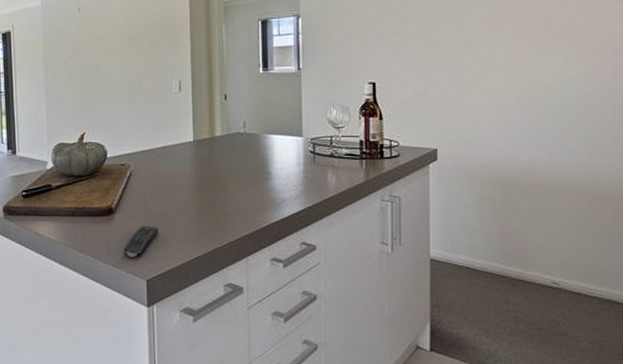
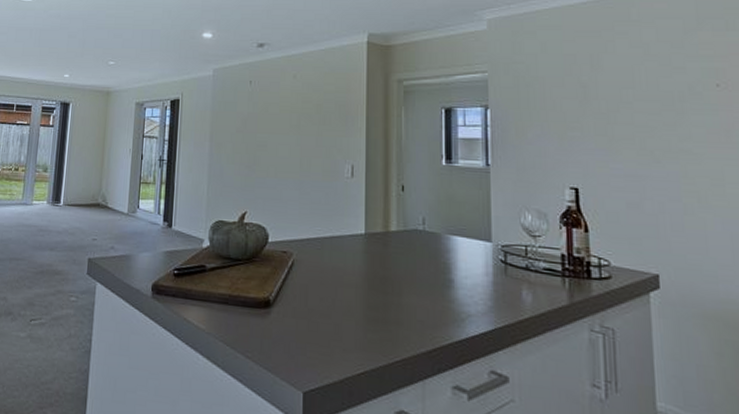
remote control: present [123,226,159,257] -> none [279,325,320,363]

